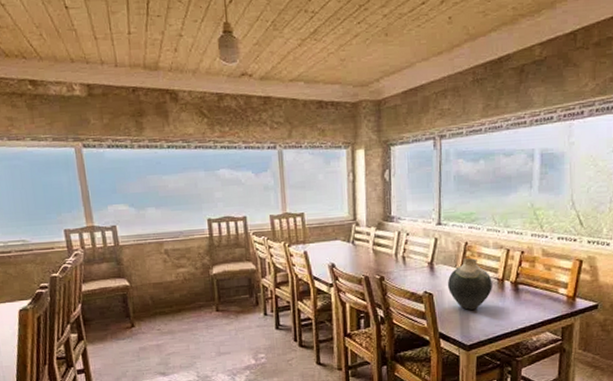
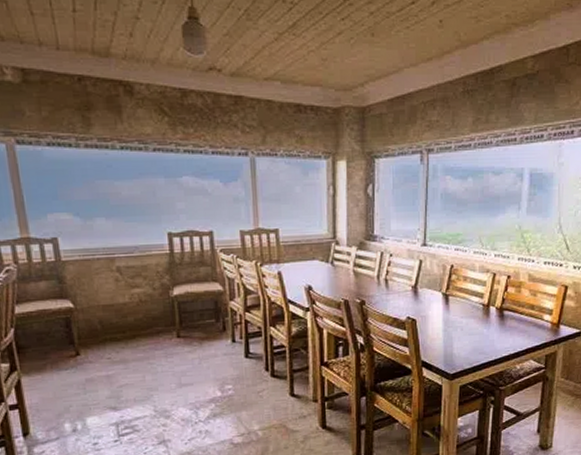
vase: present [447,258,492,310] -> none [431,282,477,337]

